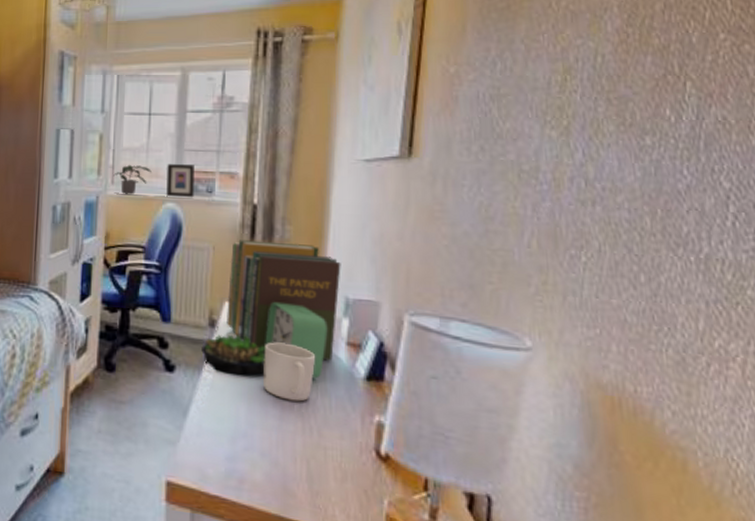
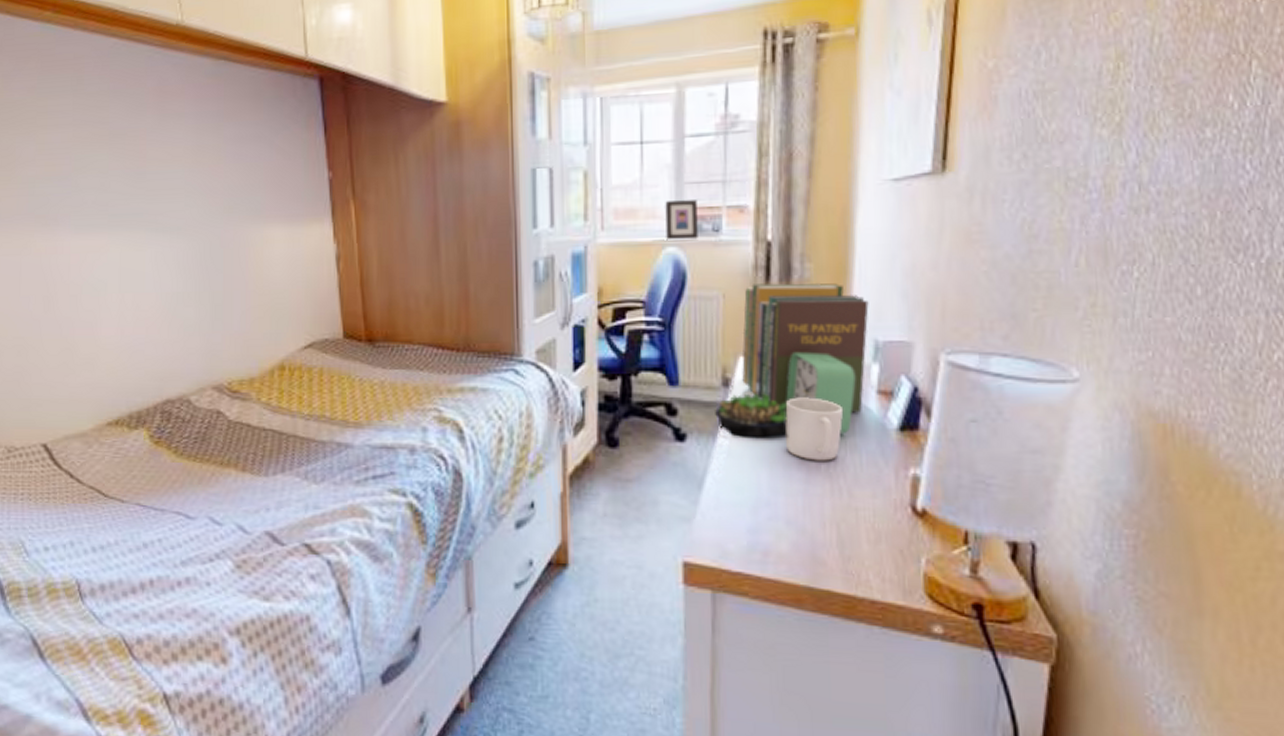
potted plant: present [113,164,151,194] -> none [603,205,647,241]

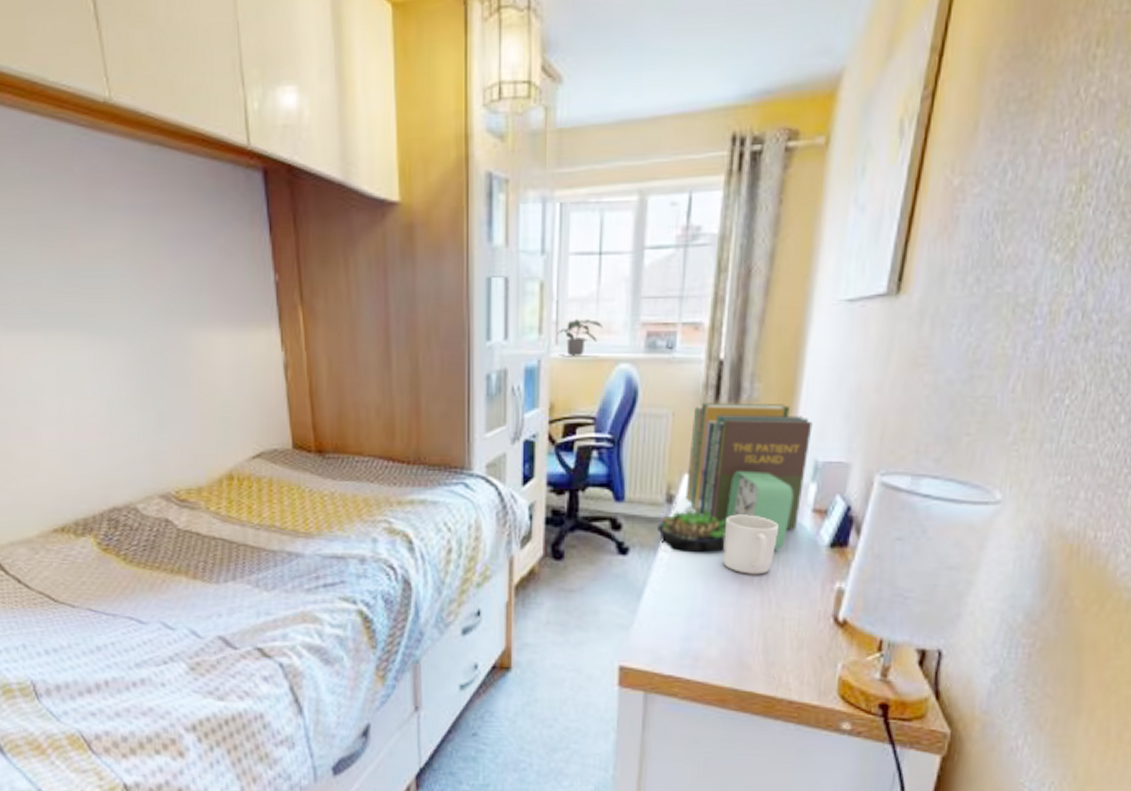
potted plant: none [603,205,647,241] -> present [557,318,603,356]
picture frame: present [665,200,698,241] -> none [618,315,653,357]

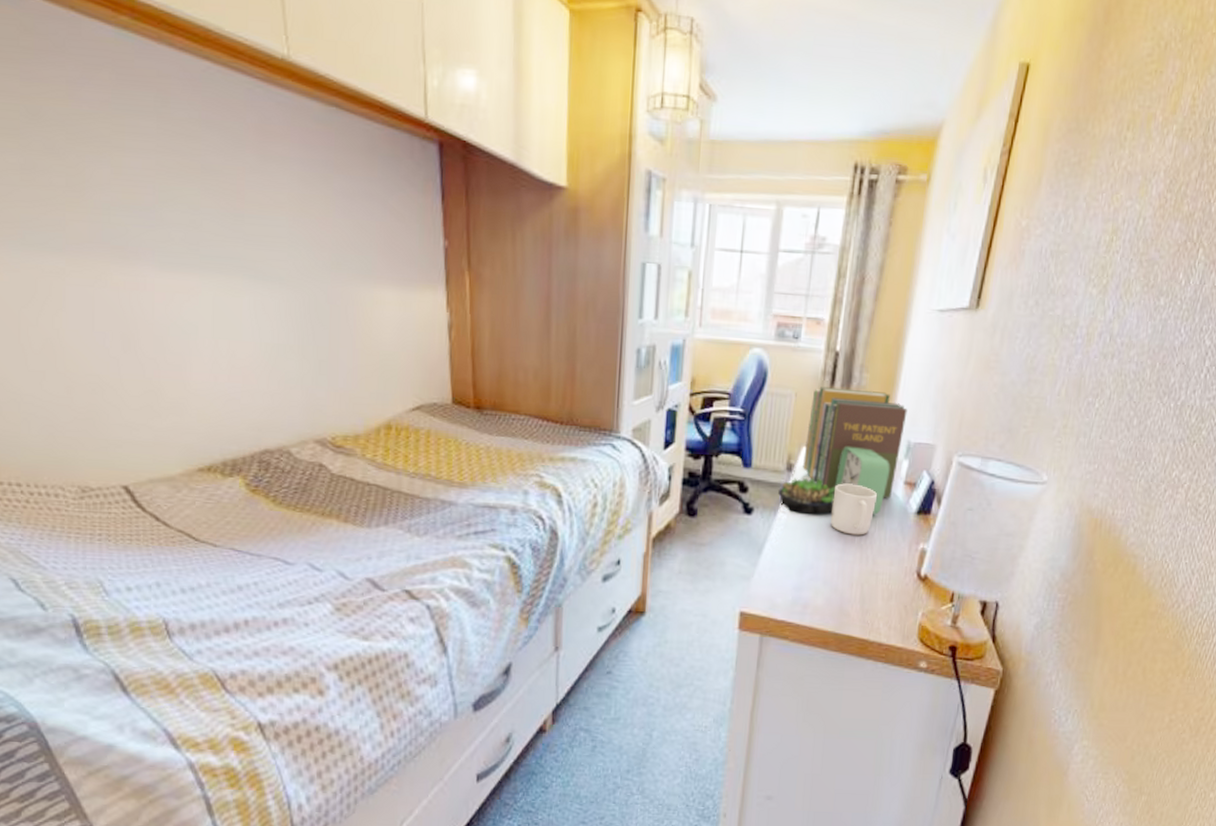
potted plant: present [557,318,603,356] -> none [701,305,740,338]

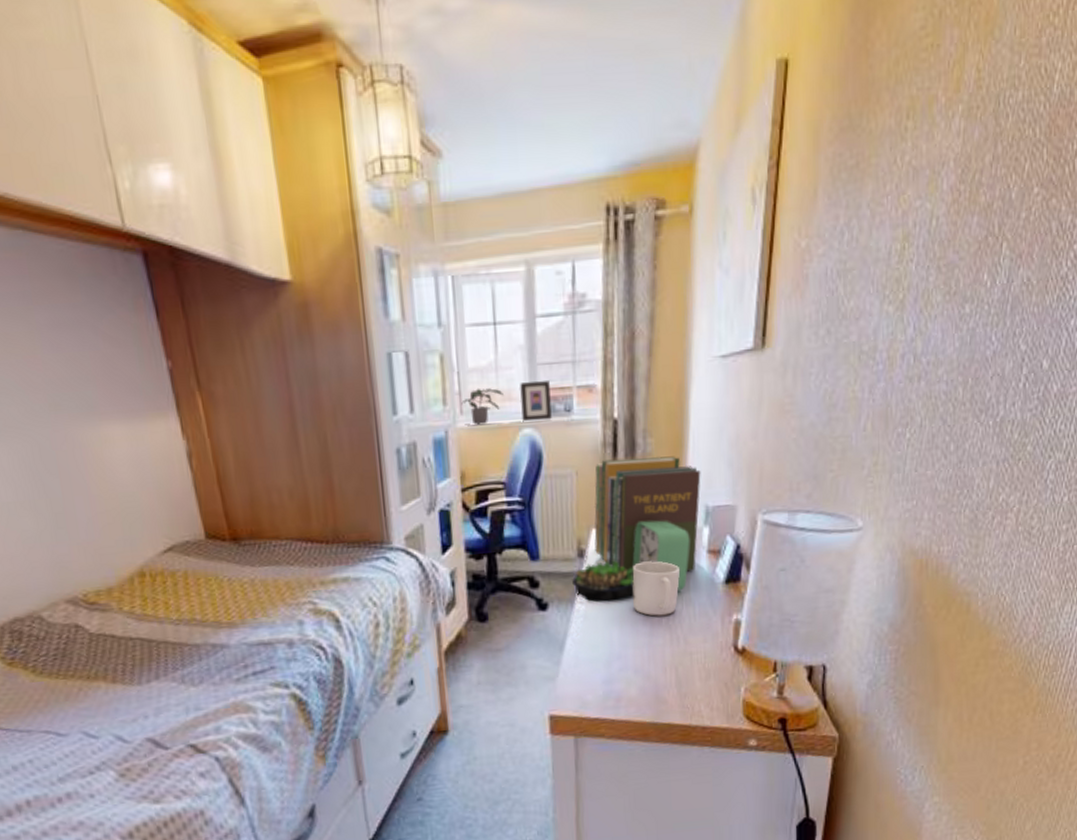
potted plant: none [701,305,740,338] -> present [461,388,504,425]
picture frame: none [753,307,783,344] -> present [520,381,552,422]

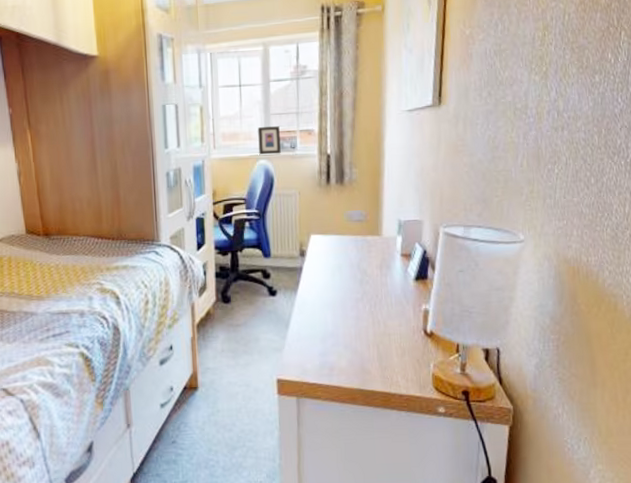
potted plant: present [461,388,504,425] -> none [215,130,246,156]
succulent plant: present [572,560,634,602] -> none [296,259,344,291]
books: present [594,456,701,572] -> none [312,182,395,270]
mug: present [632,560,681,617] -> none [342,261,380,304]
alarm clock: present [633,520,690,591] -> none [342,230,387,285]

